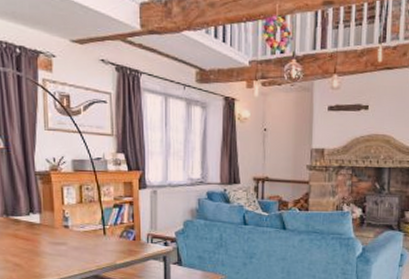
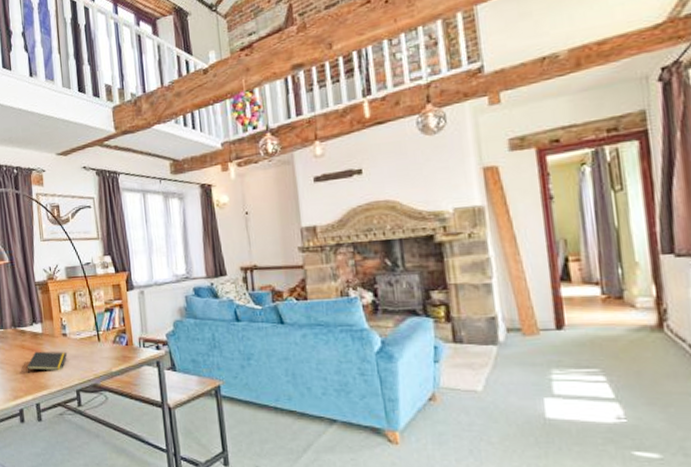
notepad: none [19,241,69,263] -> present [26,351,68,374]

